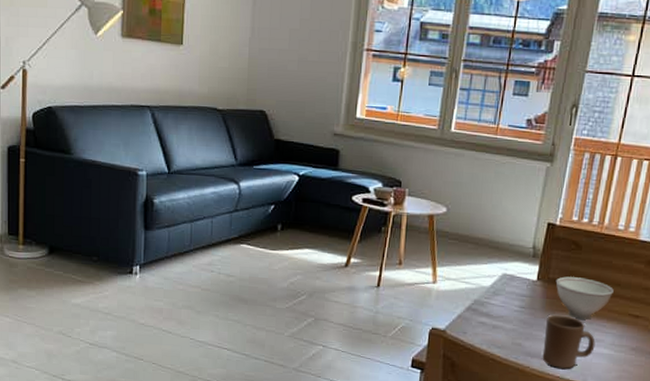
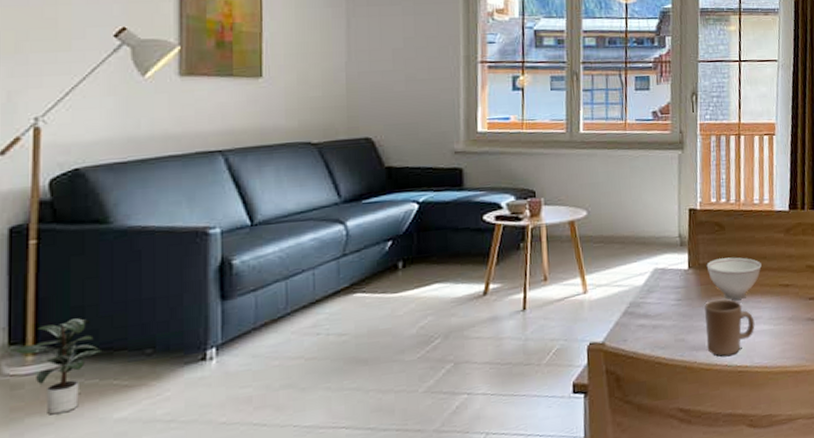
potted plant: none [11,224,68,291] -> present [14,318,106,415]

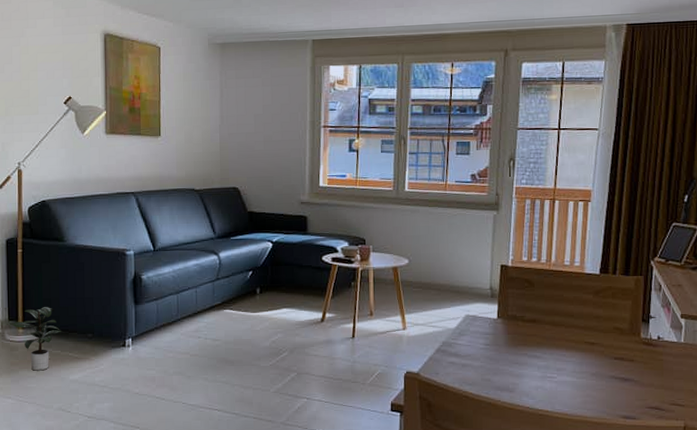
mug: present [704,299,755,356] -> none [510,349,558,399]
bowl: present [706,257,762,300] -> none [514,312,568,351]

